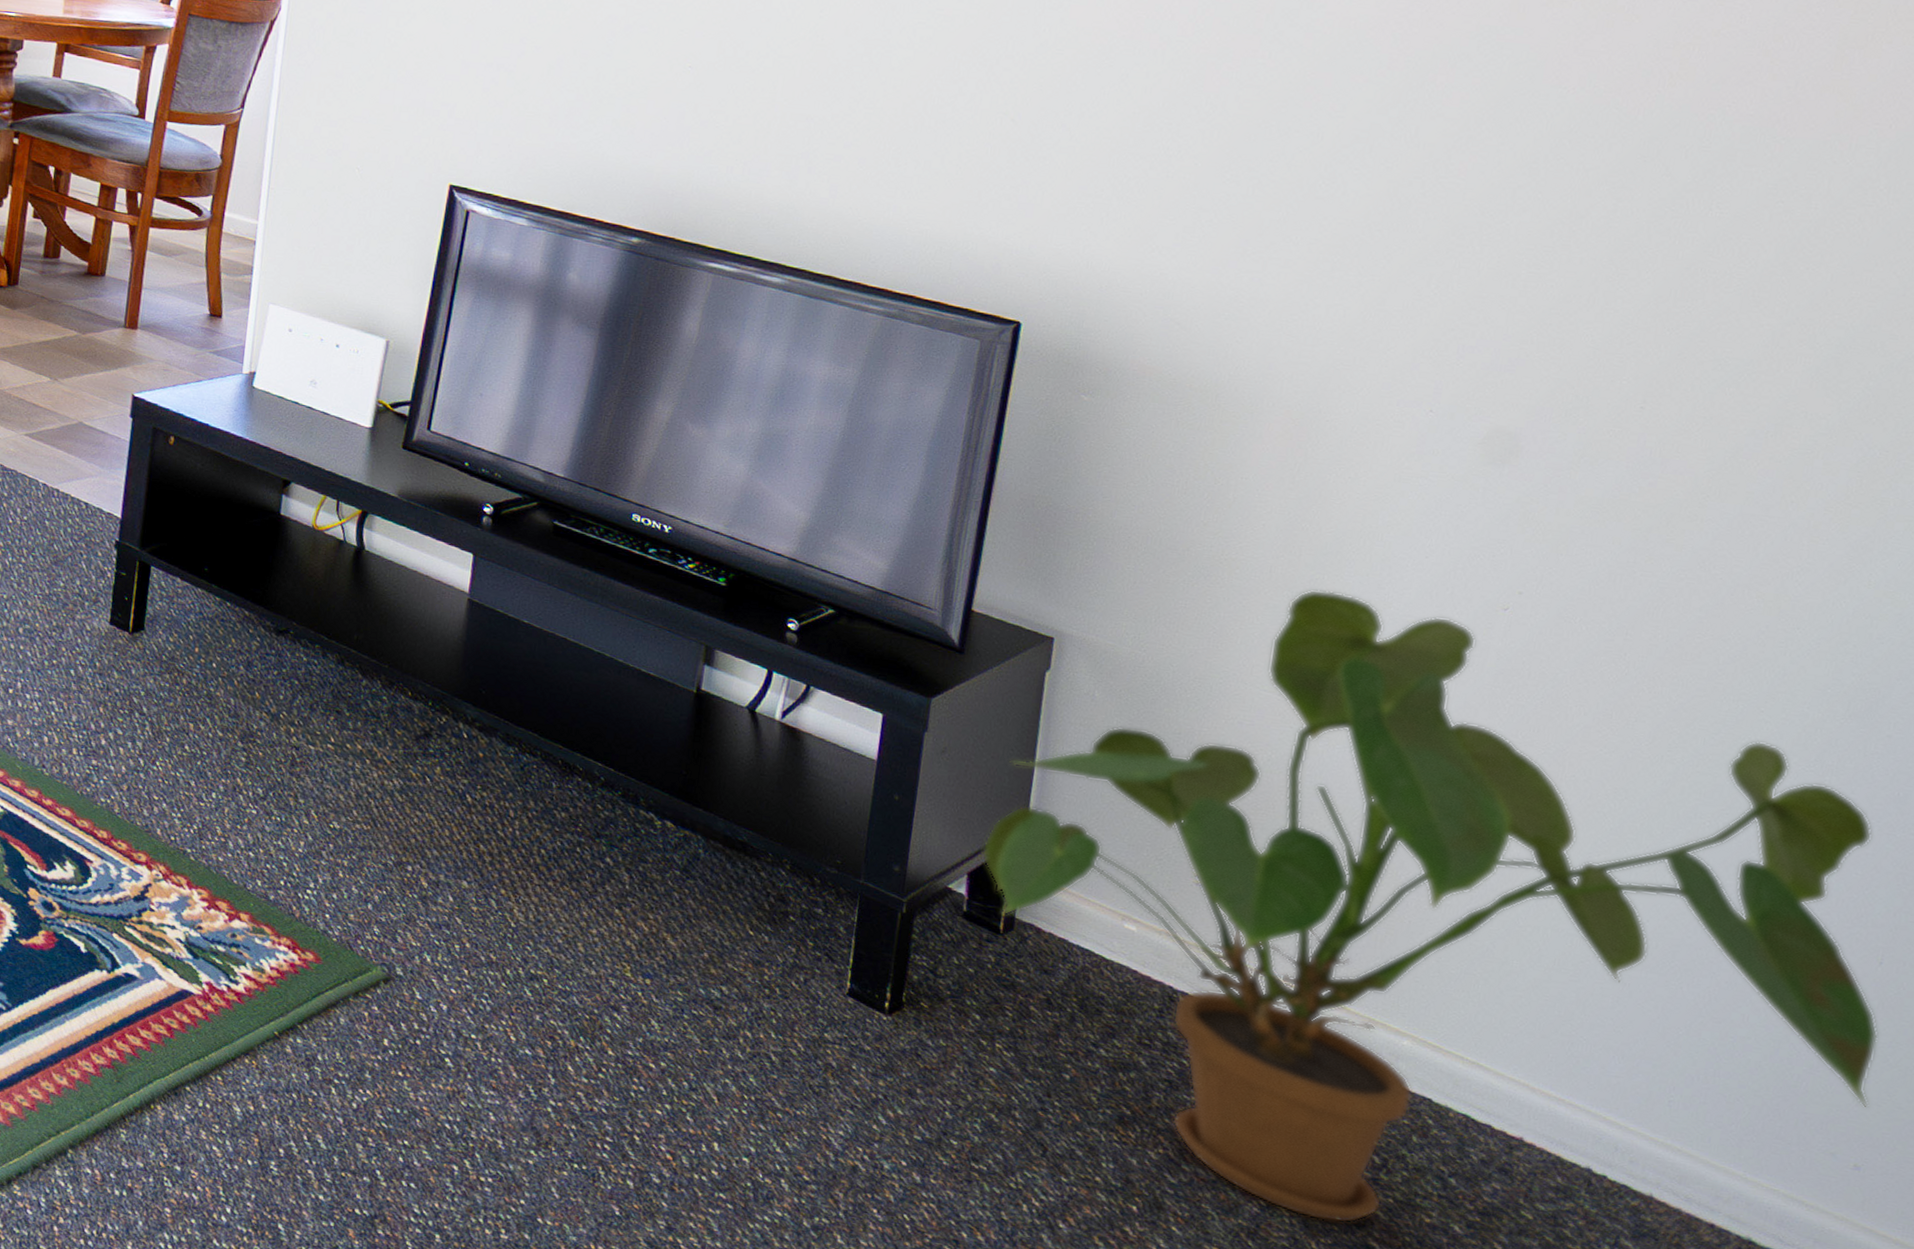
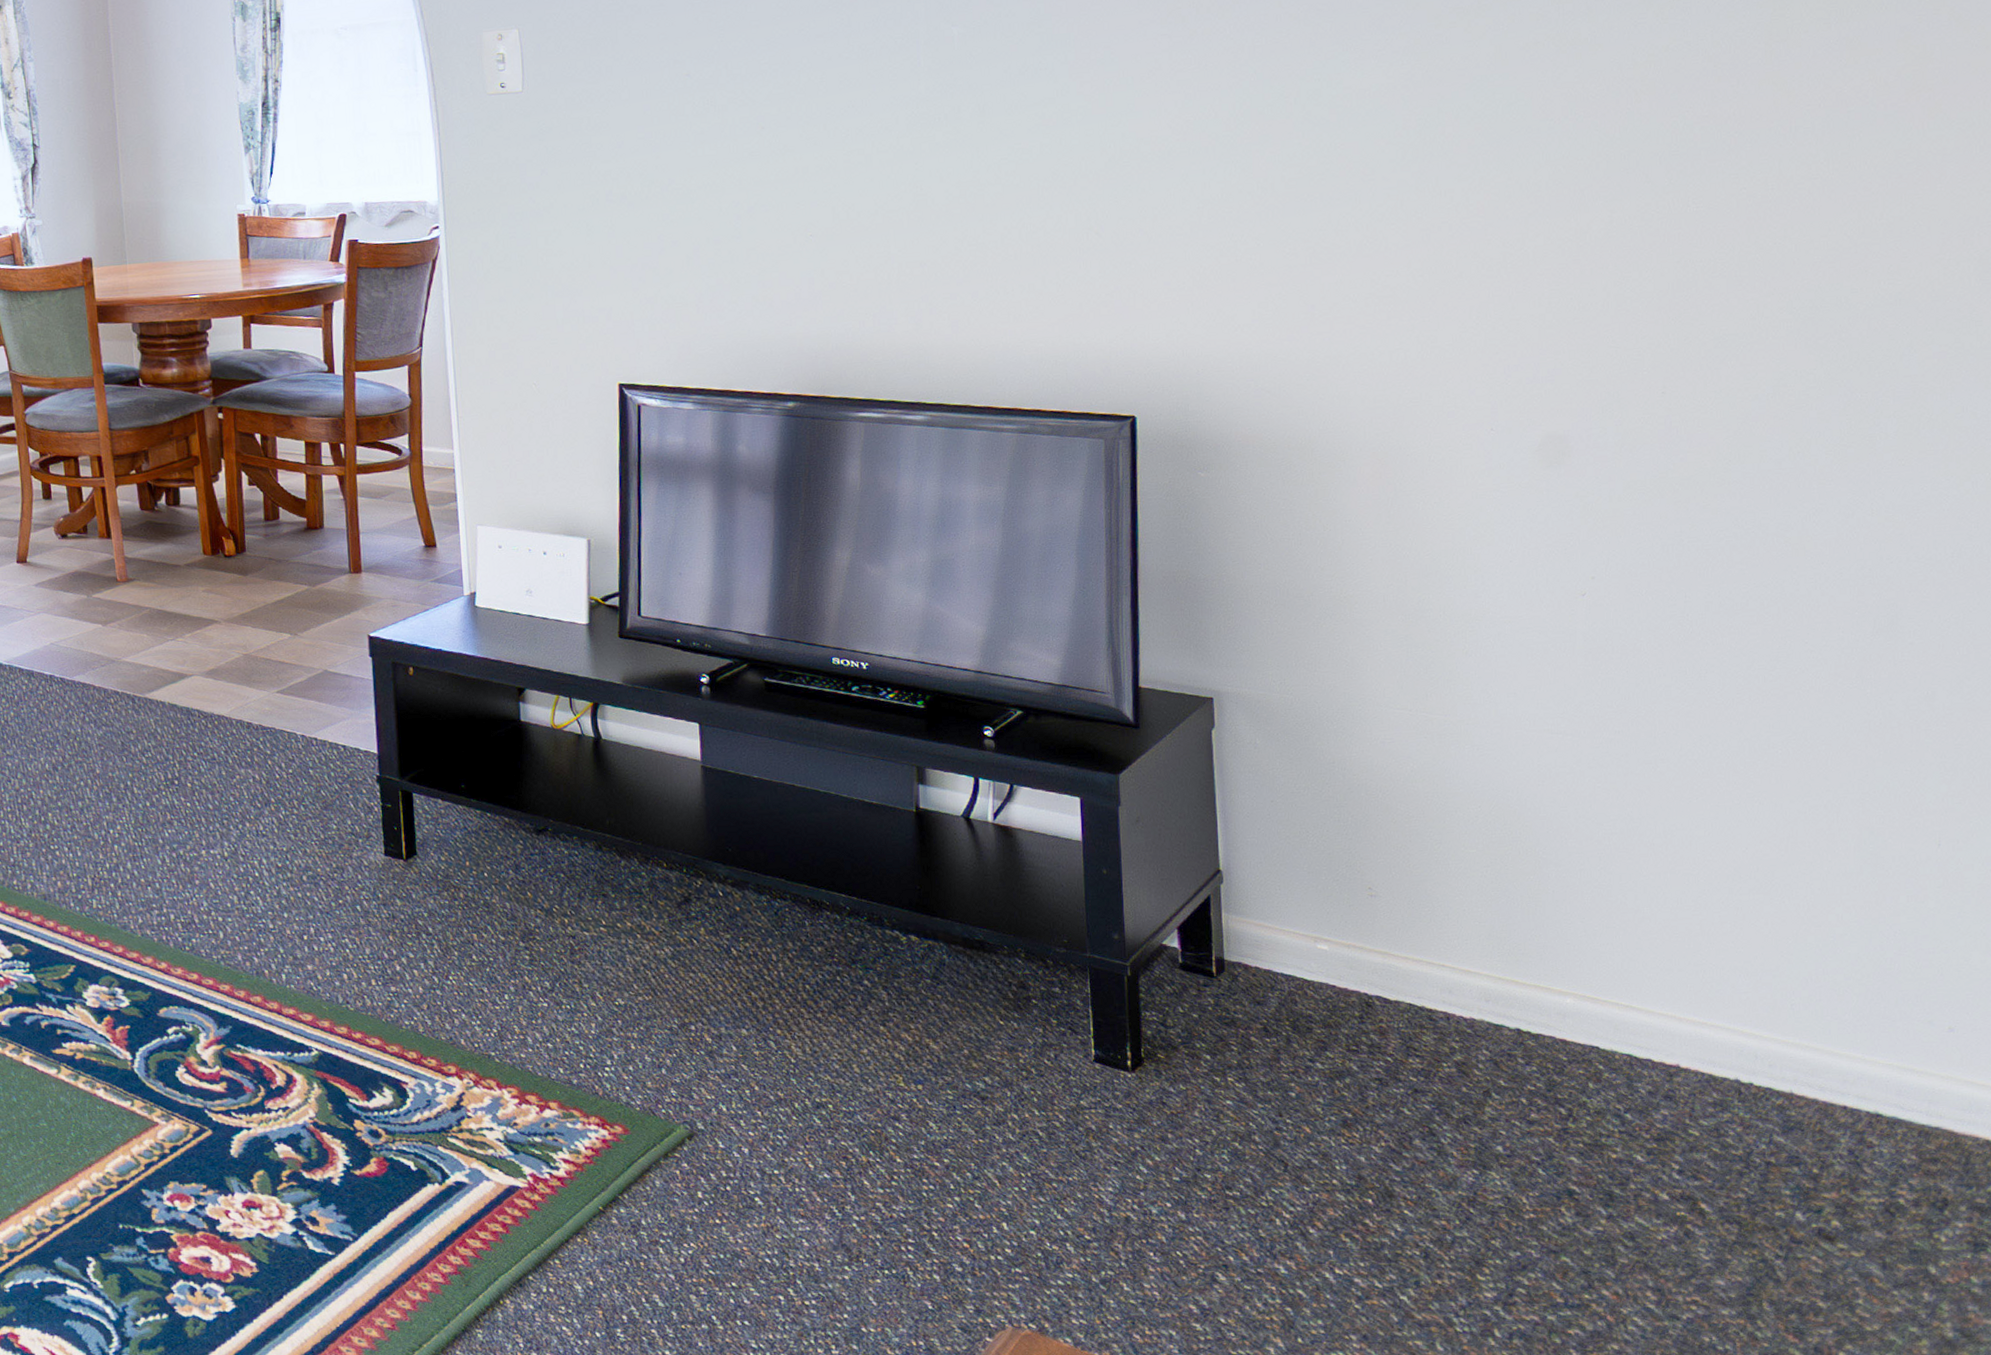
house plant: present [981,589,1879,1224] -> none [1185,607,1952,1177]

